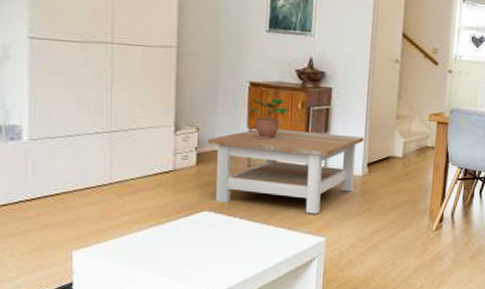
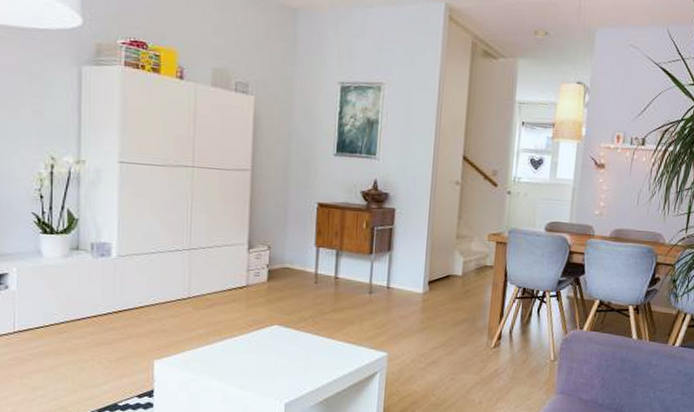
coffee table: present [208,129,364,214] -> none [278,248,425,330]
potted plant: present [247,84,289,140] -> none [315,205,355,258]

